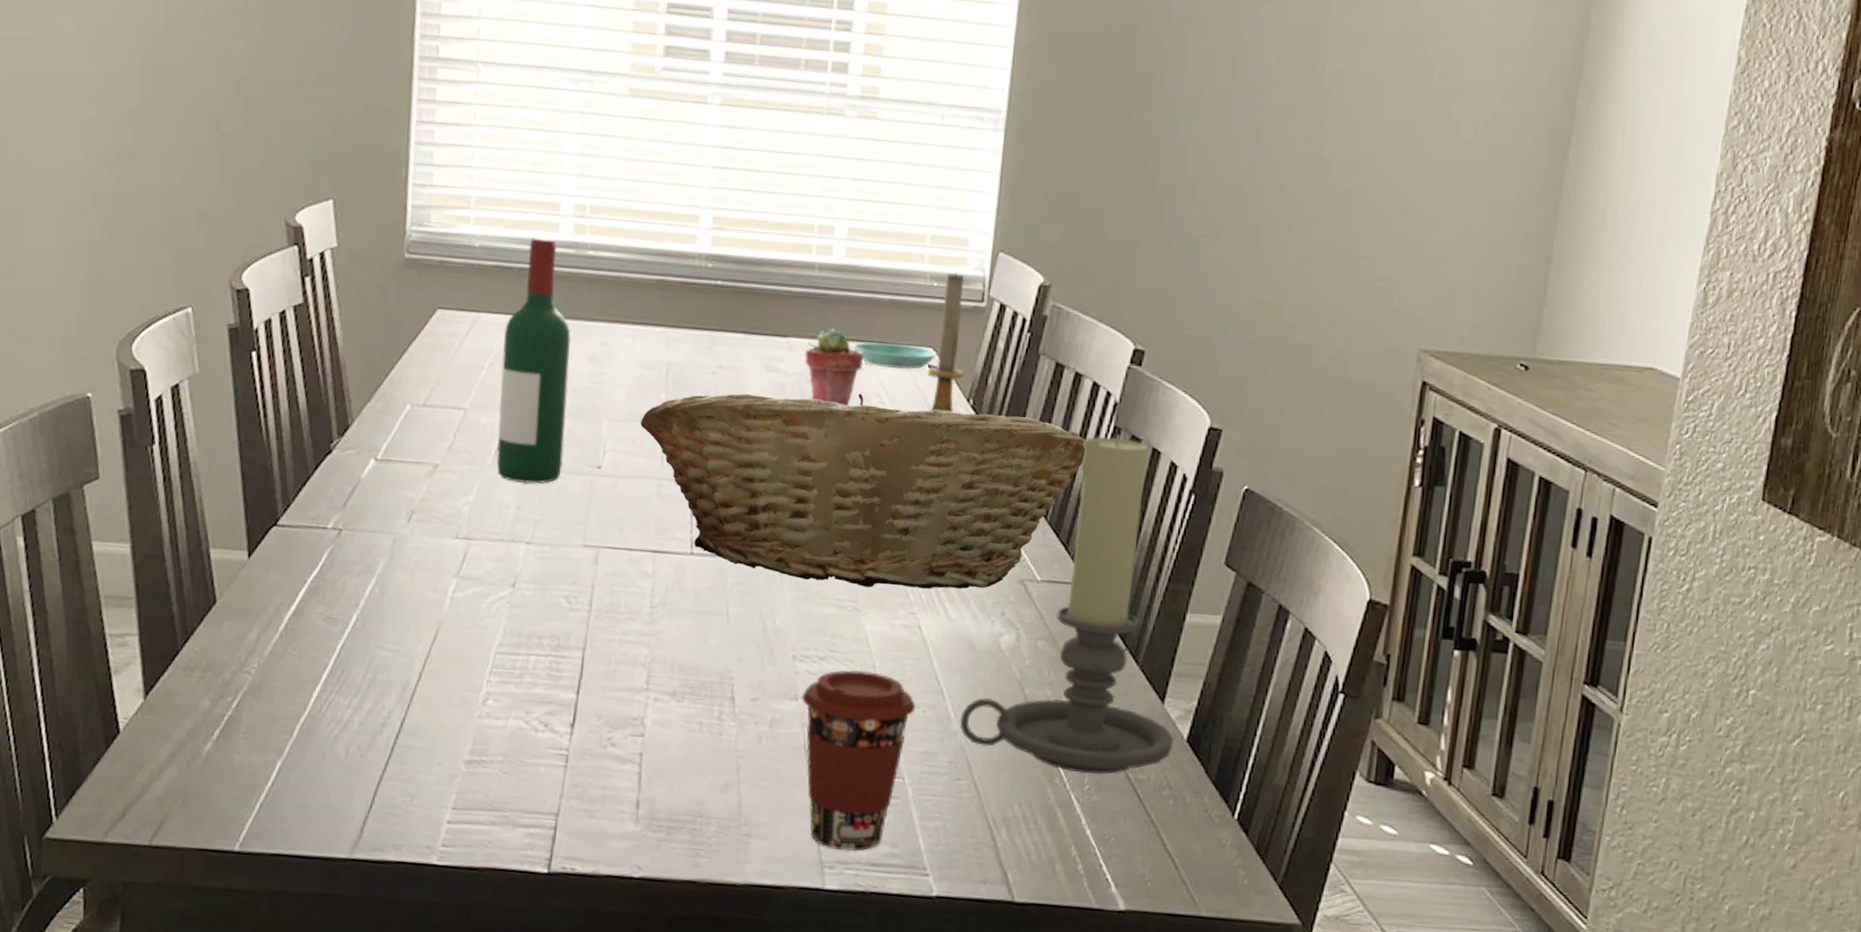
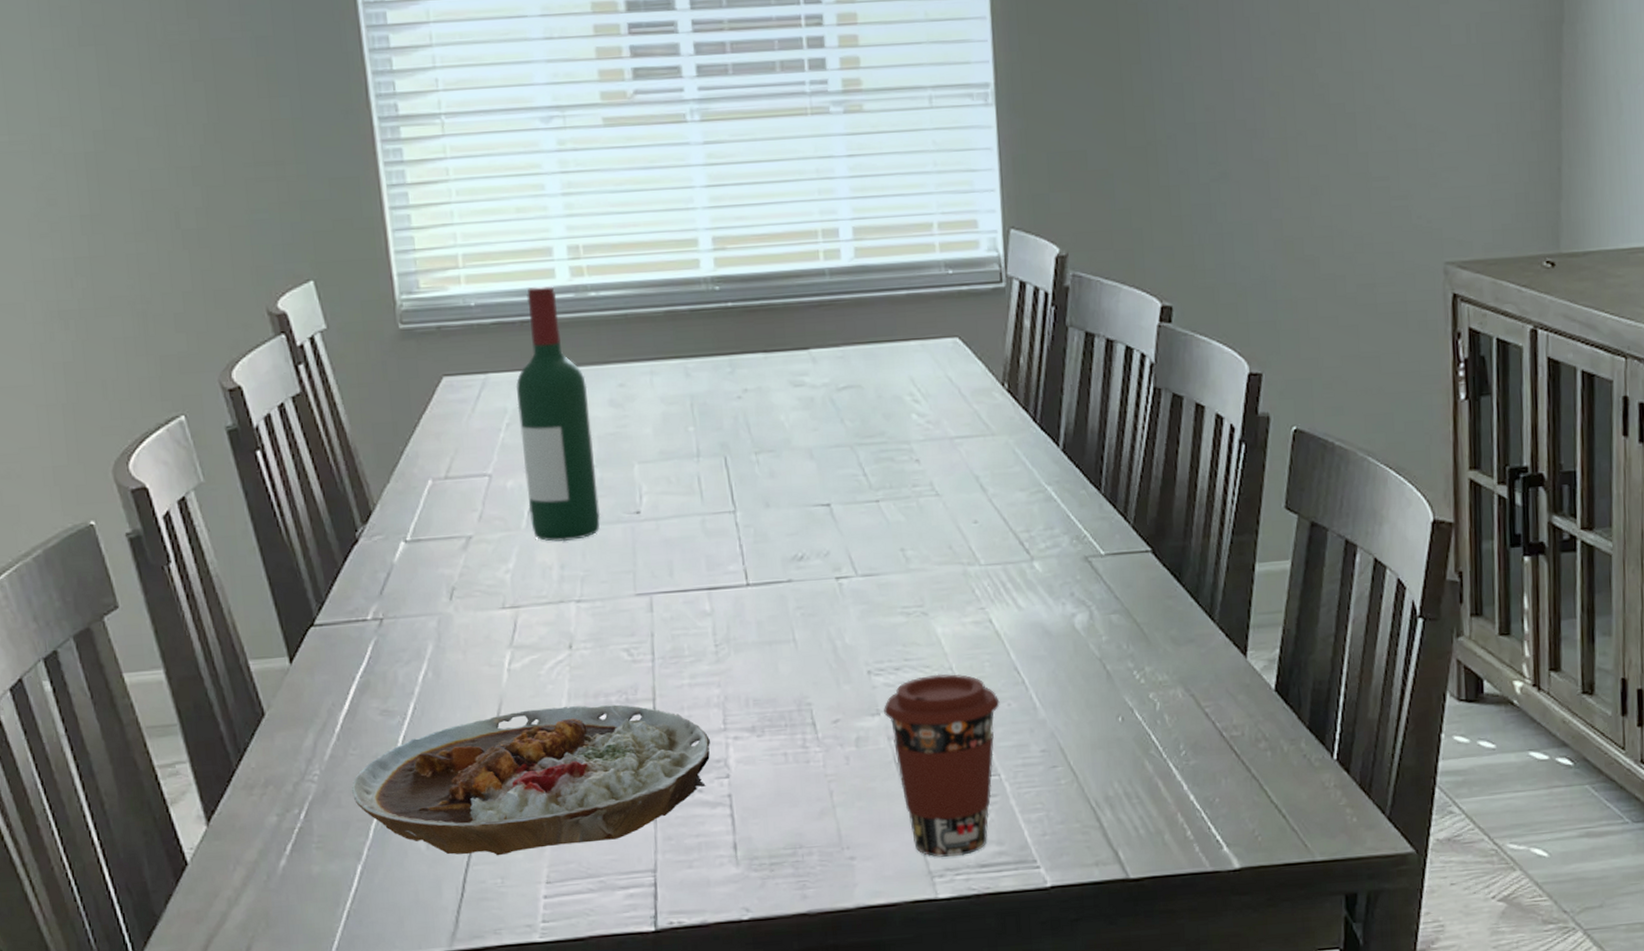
plate: none [285,639,631,778] -> present [352,704,710,856]
fruit basket: present [640,393,1087,589] -> none [673,391,1130,593]
potted succulent: present [804,328,863,407] -> none [828,332,891,411]
saucer: present [852,341,937,370] -> none [877,337,964,365]
candle holder: present [924,272,965,414] -> none [956,256,995,404]
candle holder: present [959,434,1174,774] -> none [1046,395,1263,740]

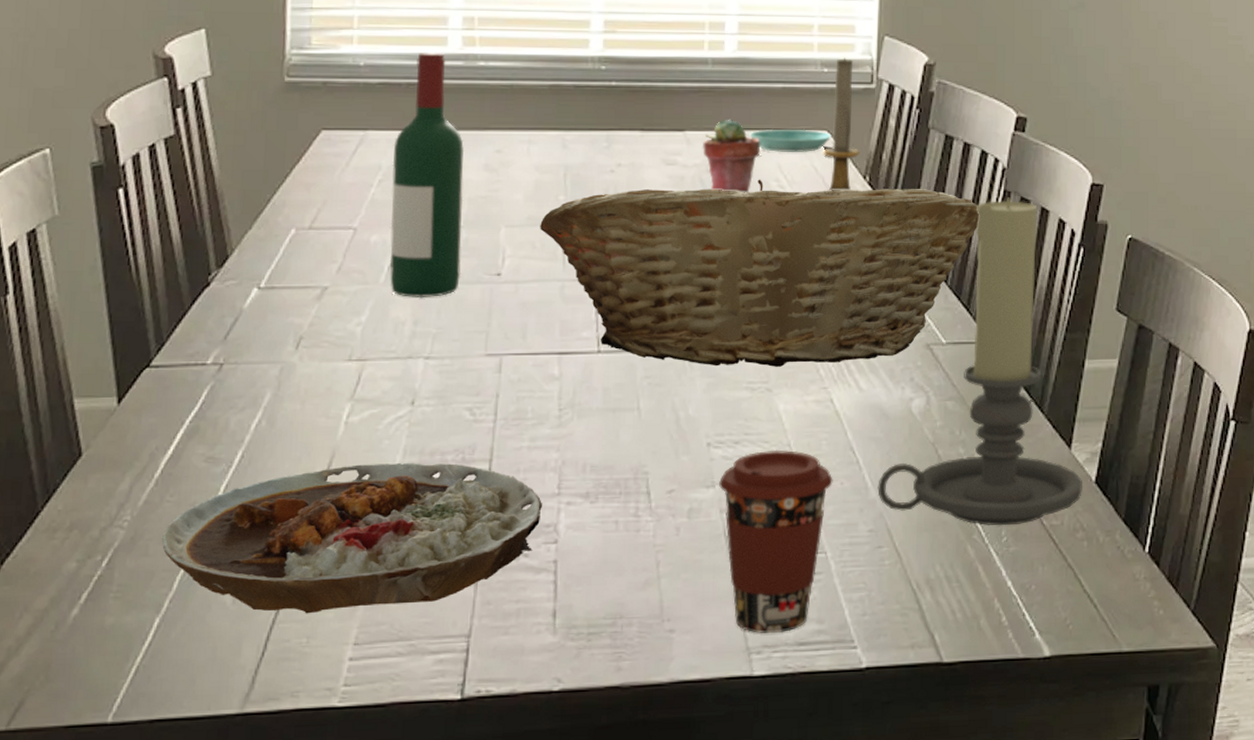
fruit basket: none [673,391,1130,593] -> present [540,179,980,367]
potted succulent: none [828,332,891,411] -> present [702,119,761,193]
saucer: none [877,337,964,365] -> present [749,128,832,153]
candle holder: none [956,256,995,404] -> present [823,57,860,192]
candle holder: none [1046,395,1263,740] -> present [877,197,1083,526]

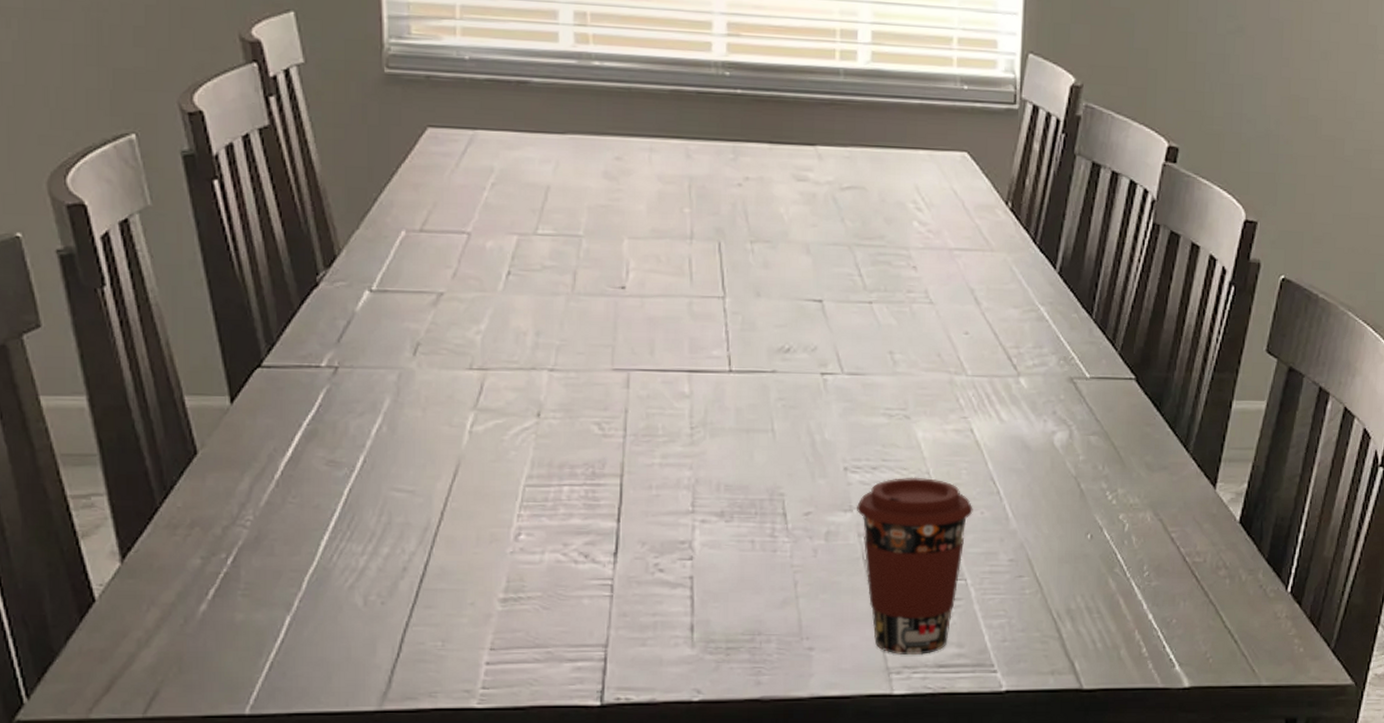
plate: present [162,463,542,614] -> none [288,474,676,619]
wine bottle: present [390,50,465,299] -> none [505,46,584,309]
fruit basket: present [540,179,980,367] -> none [665,200,1127,394]
potted succulent: present [702,119,761,193] -> none [834,135,897,214]
saucer: present [749,128,832,153] -> none [885,147,972,175]
candle holder: present [823,57,860,192] -> none [963,74,1002,217]
candle holder: present [877,197,1083,526] -> none [1018,231,1227,561]

